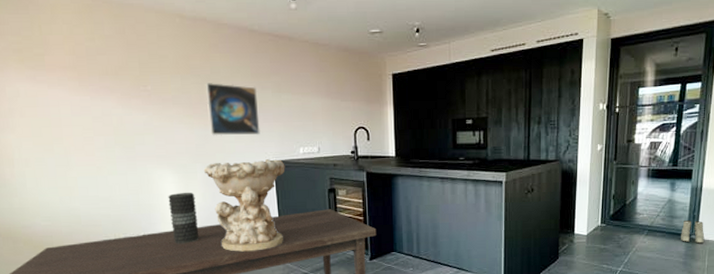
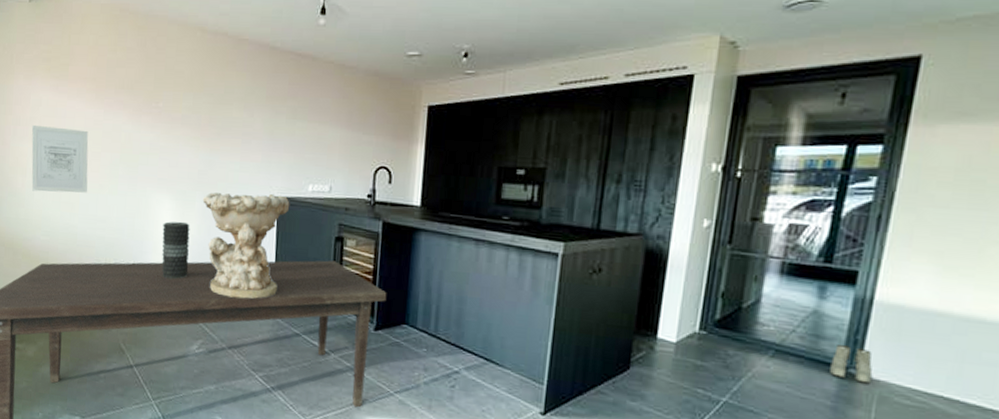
wall art: none [12,115,86,180] -> present [31,124,89,193]
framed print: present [205,83,260,136] -> none [215,103,271,166]

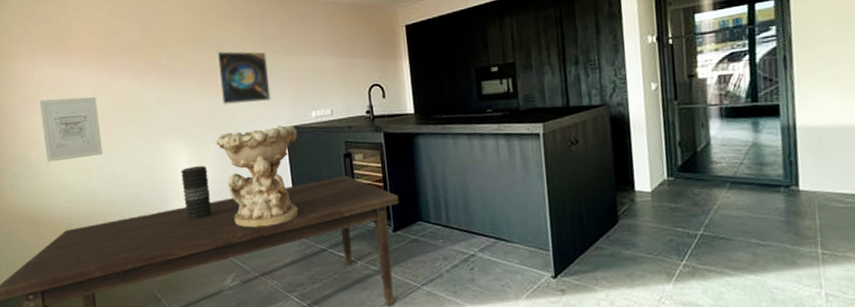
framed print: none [215,103,271,166] -> present [215,50,271,106]
boots: present [830,345,873,384] -> none [775,167,811,196]

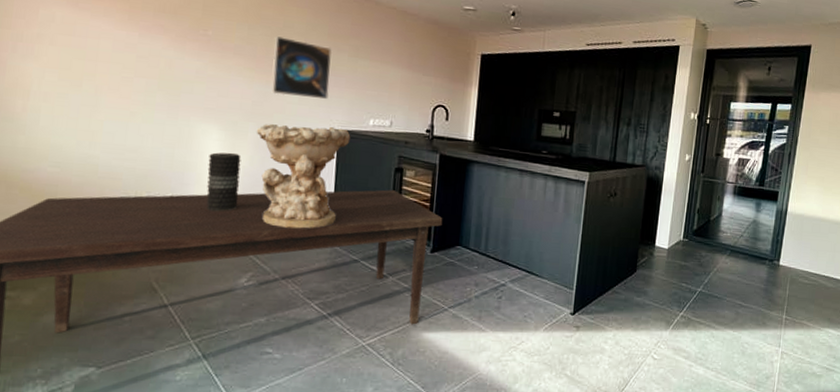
wall art: present [39,96,103,162] -> none [36,42,118,121]

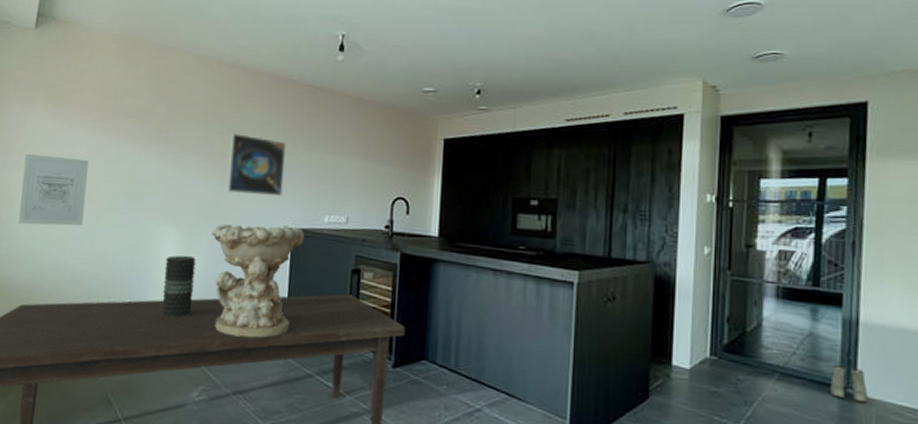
wall art: none [36,42,118,121] -> present [18,153,89,226]
boots: none [763,244,787,270] -> present [830,365,868,403]

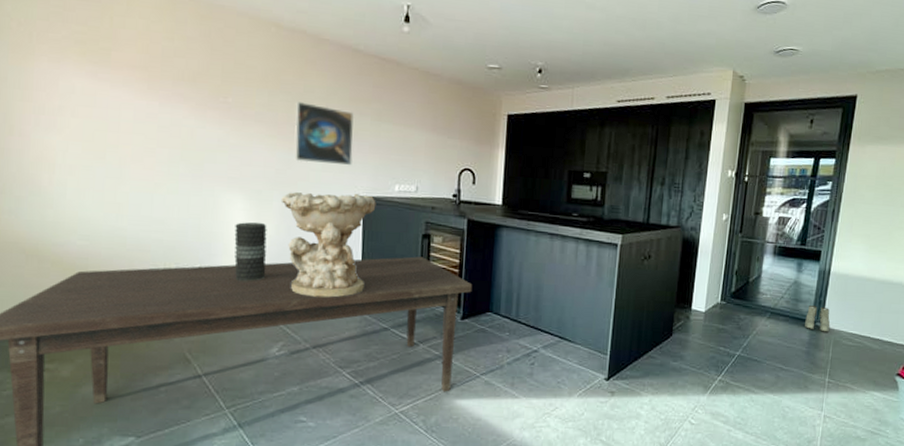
wall art: present [18,153,89,226] -> none [61,114,140,192]

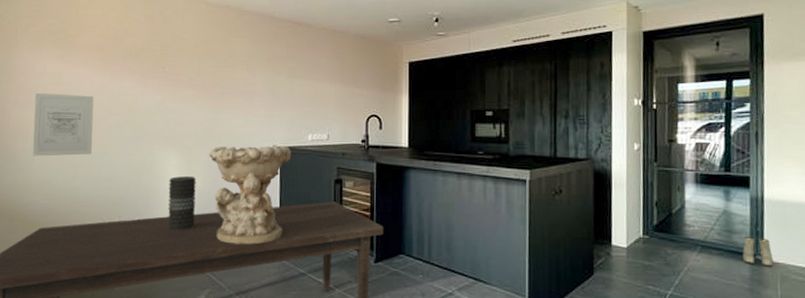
wall art: none [61,114,140,192] -> present [32,92,94,156]
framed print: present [294,102,355,166] -> none [220,66,272,120]

